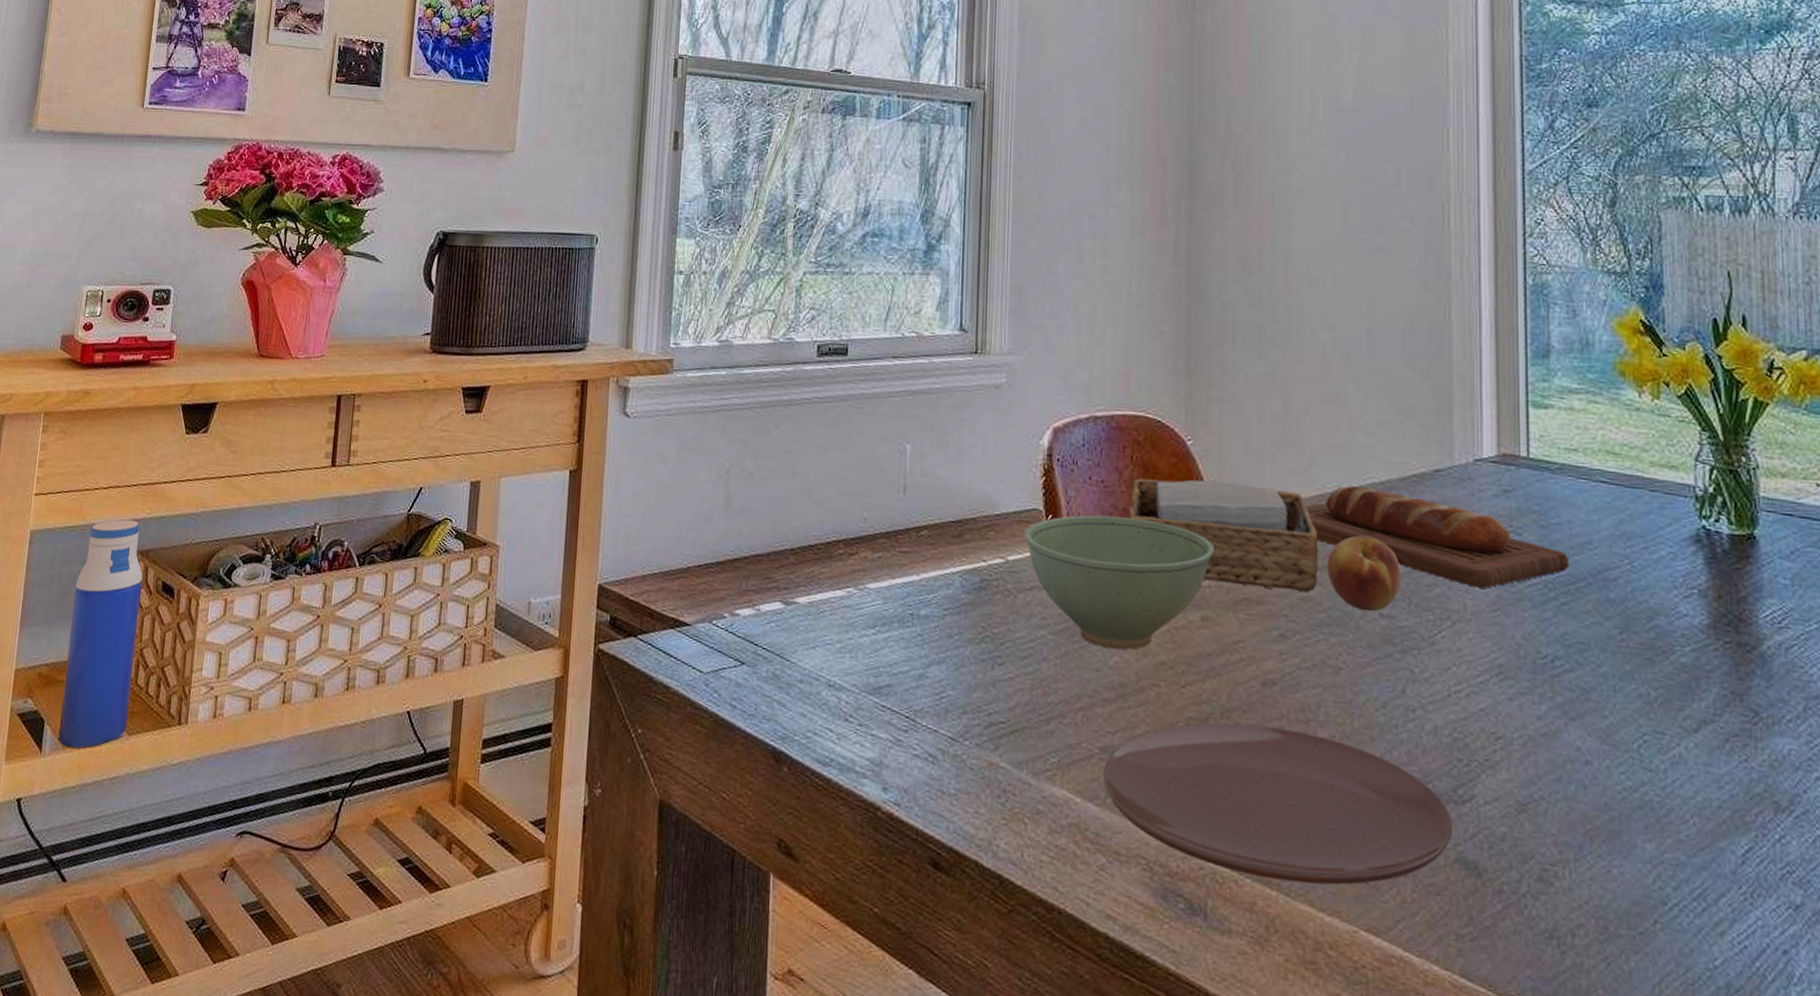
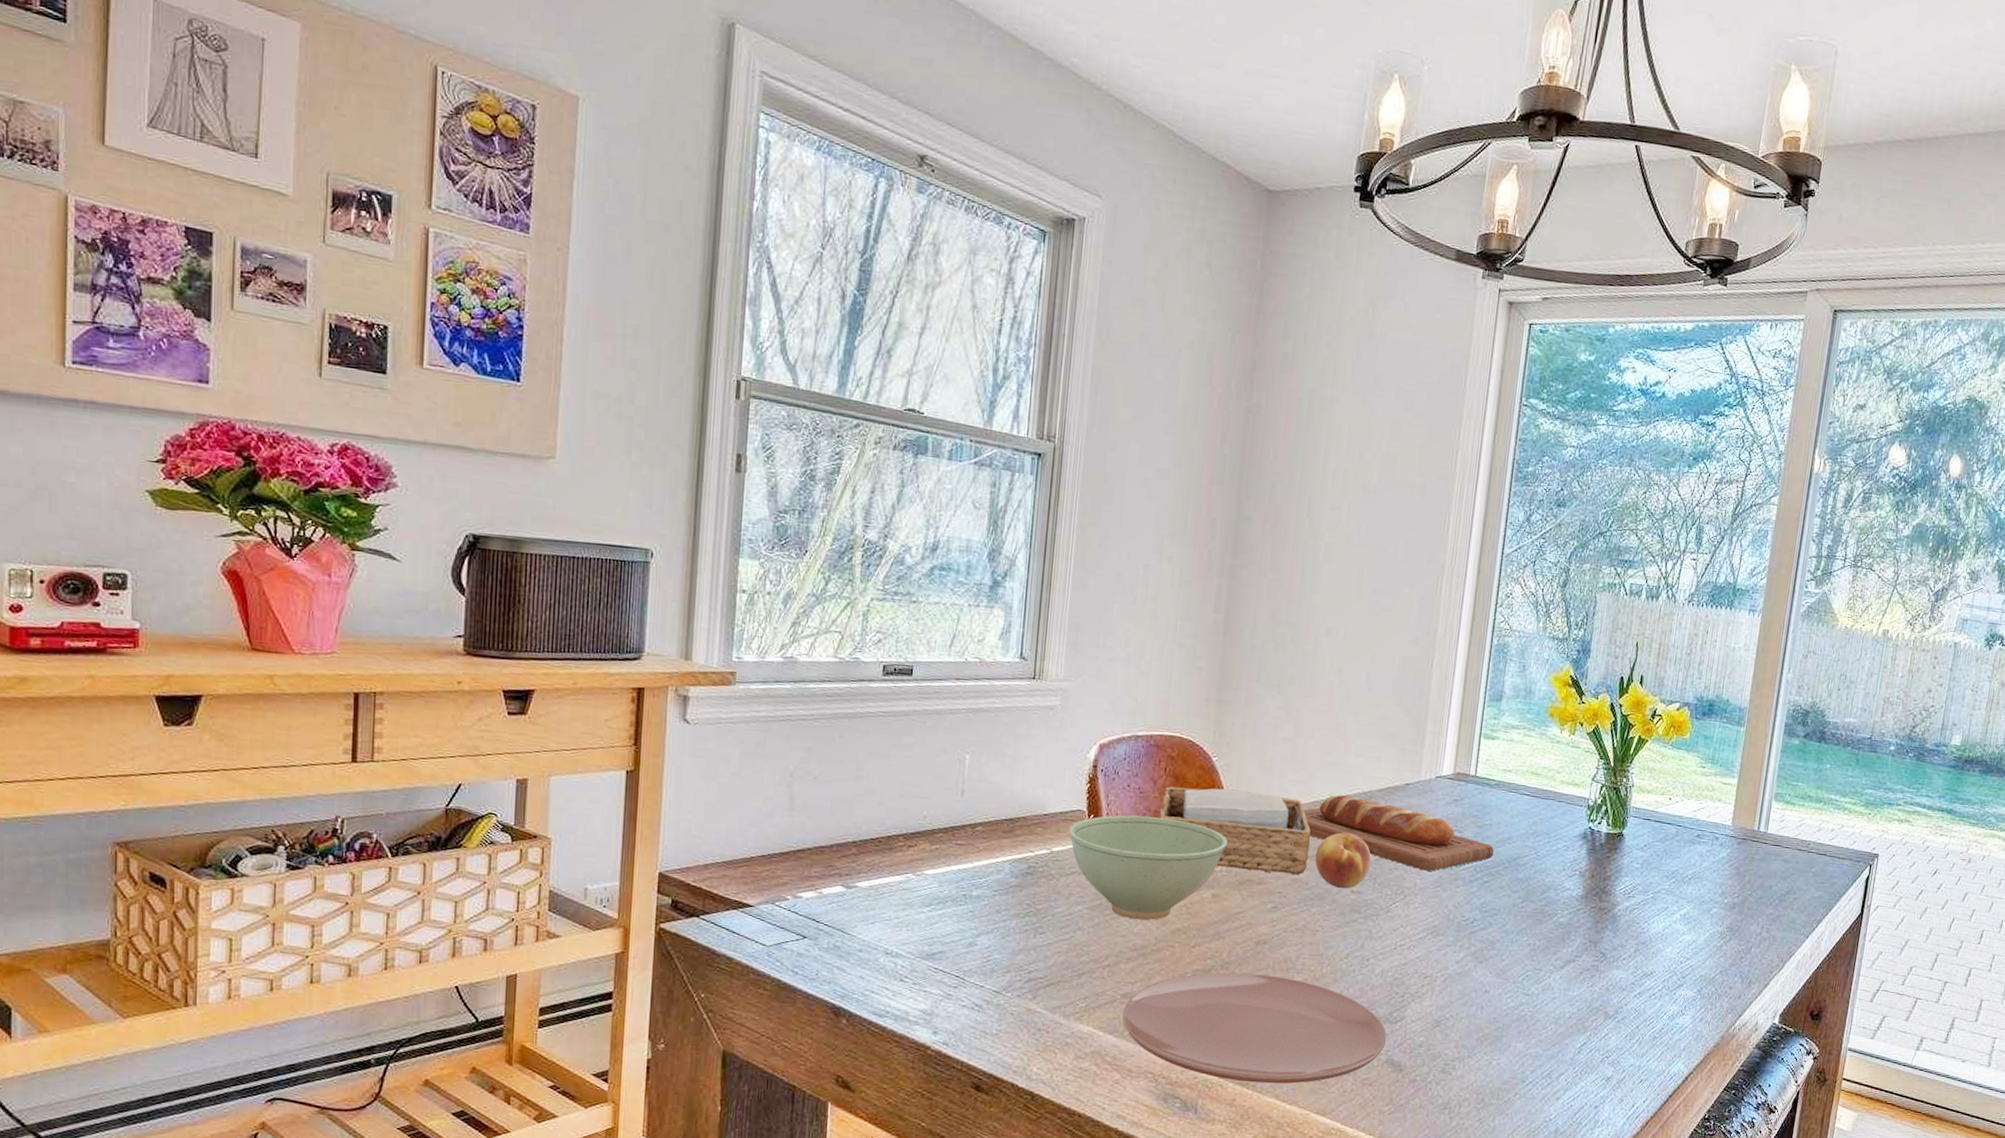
water bottle: present [58,519,143,749] -> none [31,810,123,1033]

